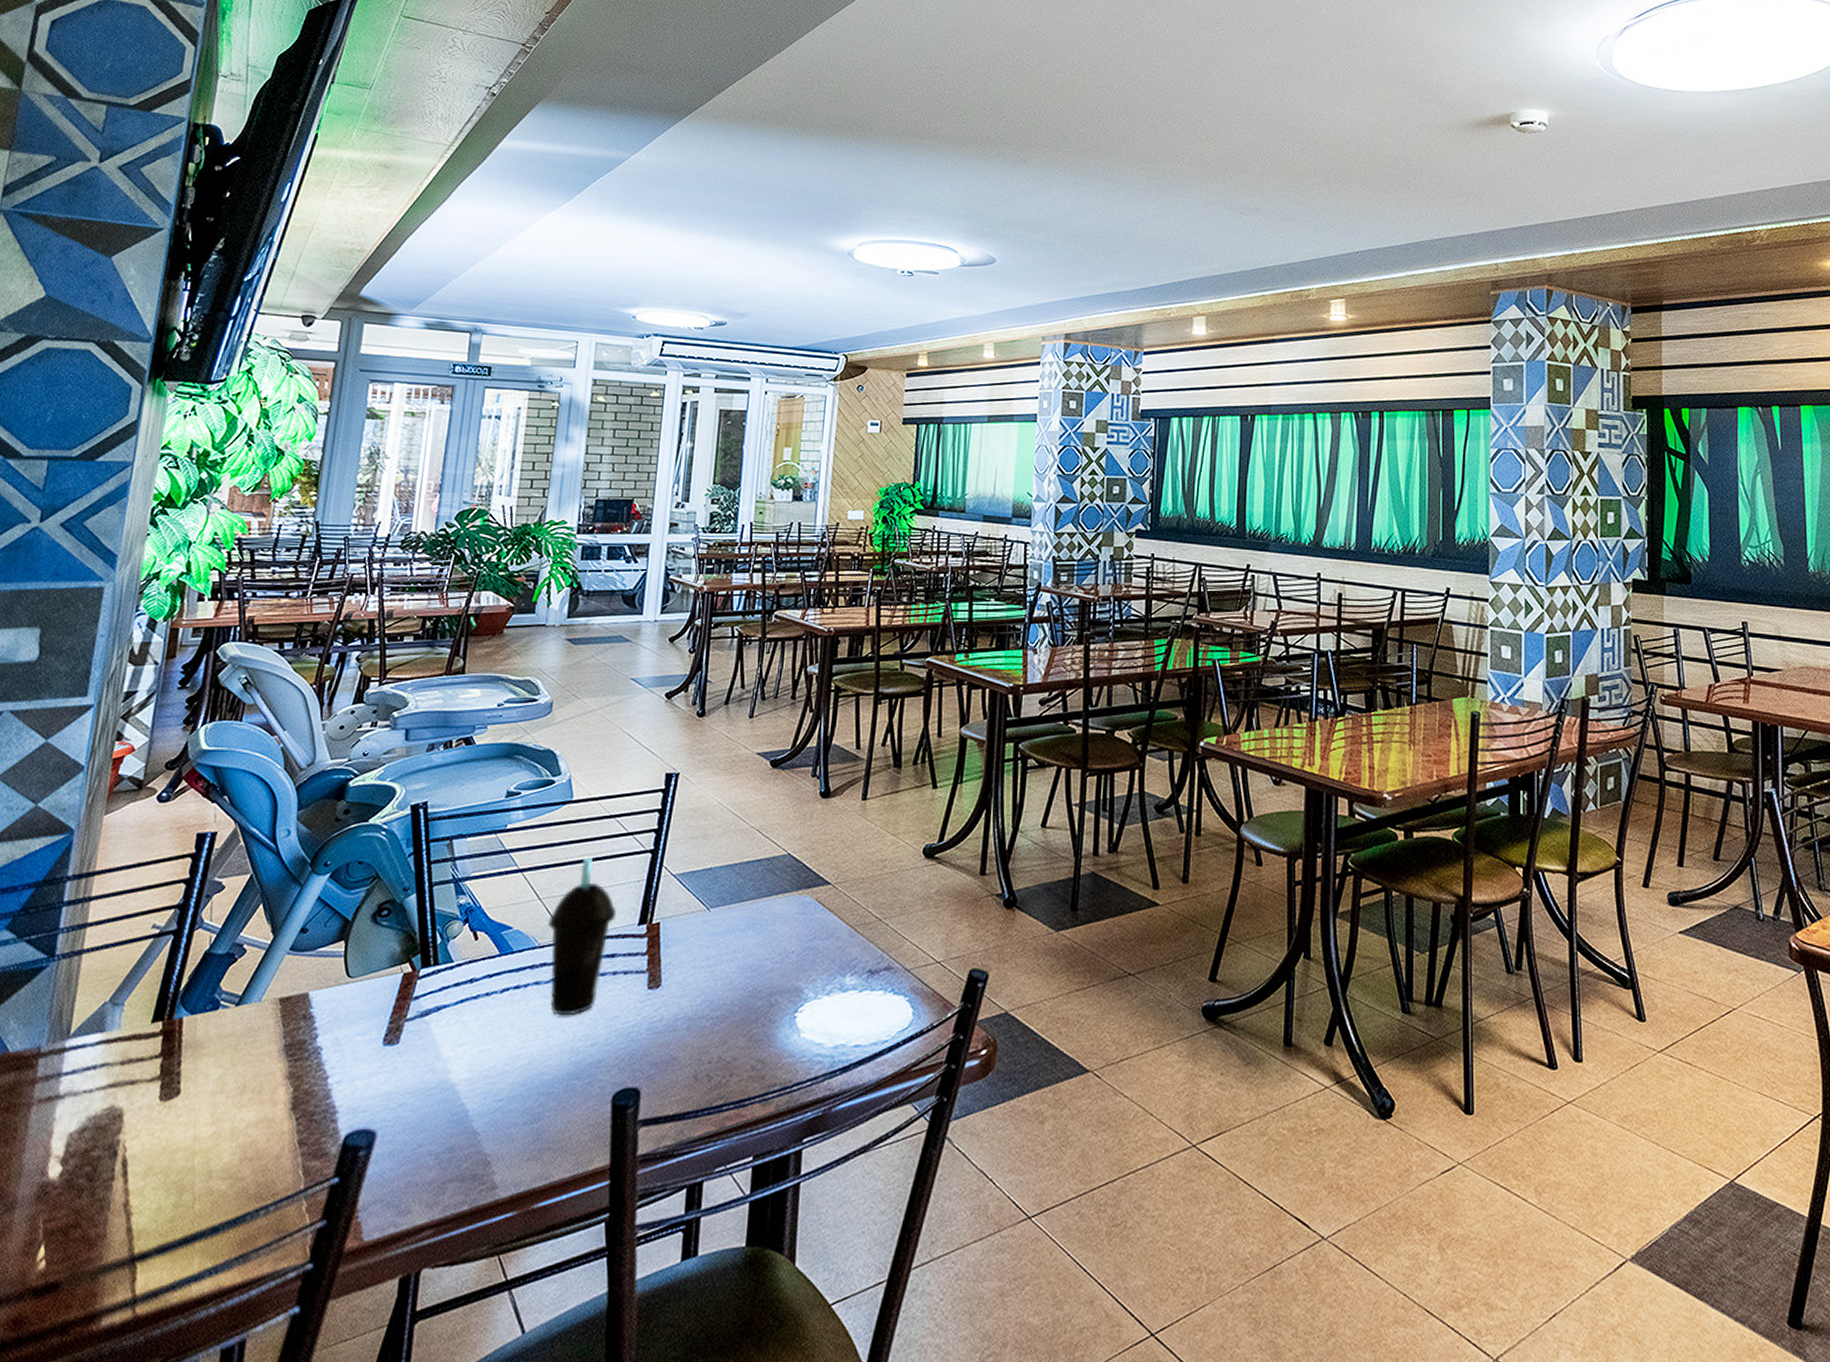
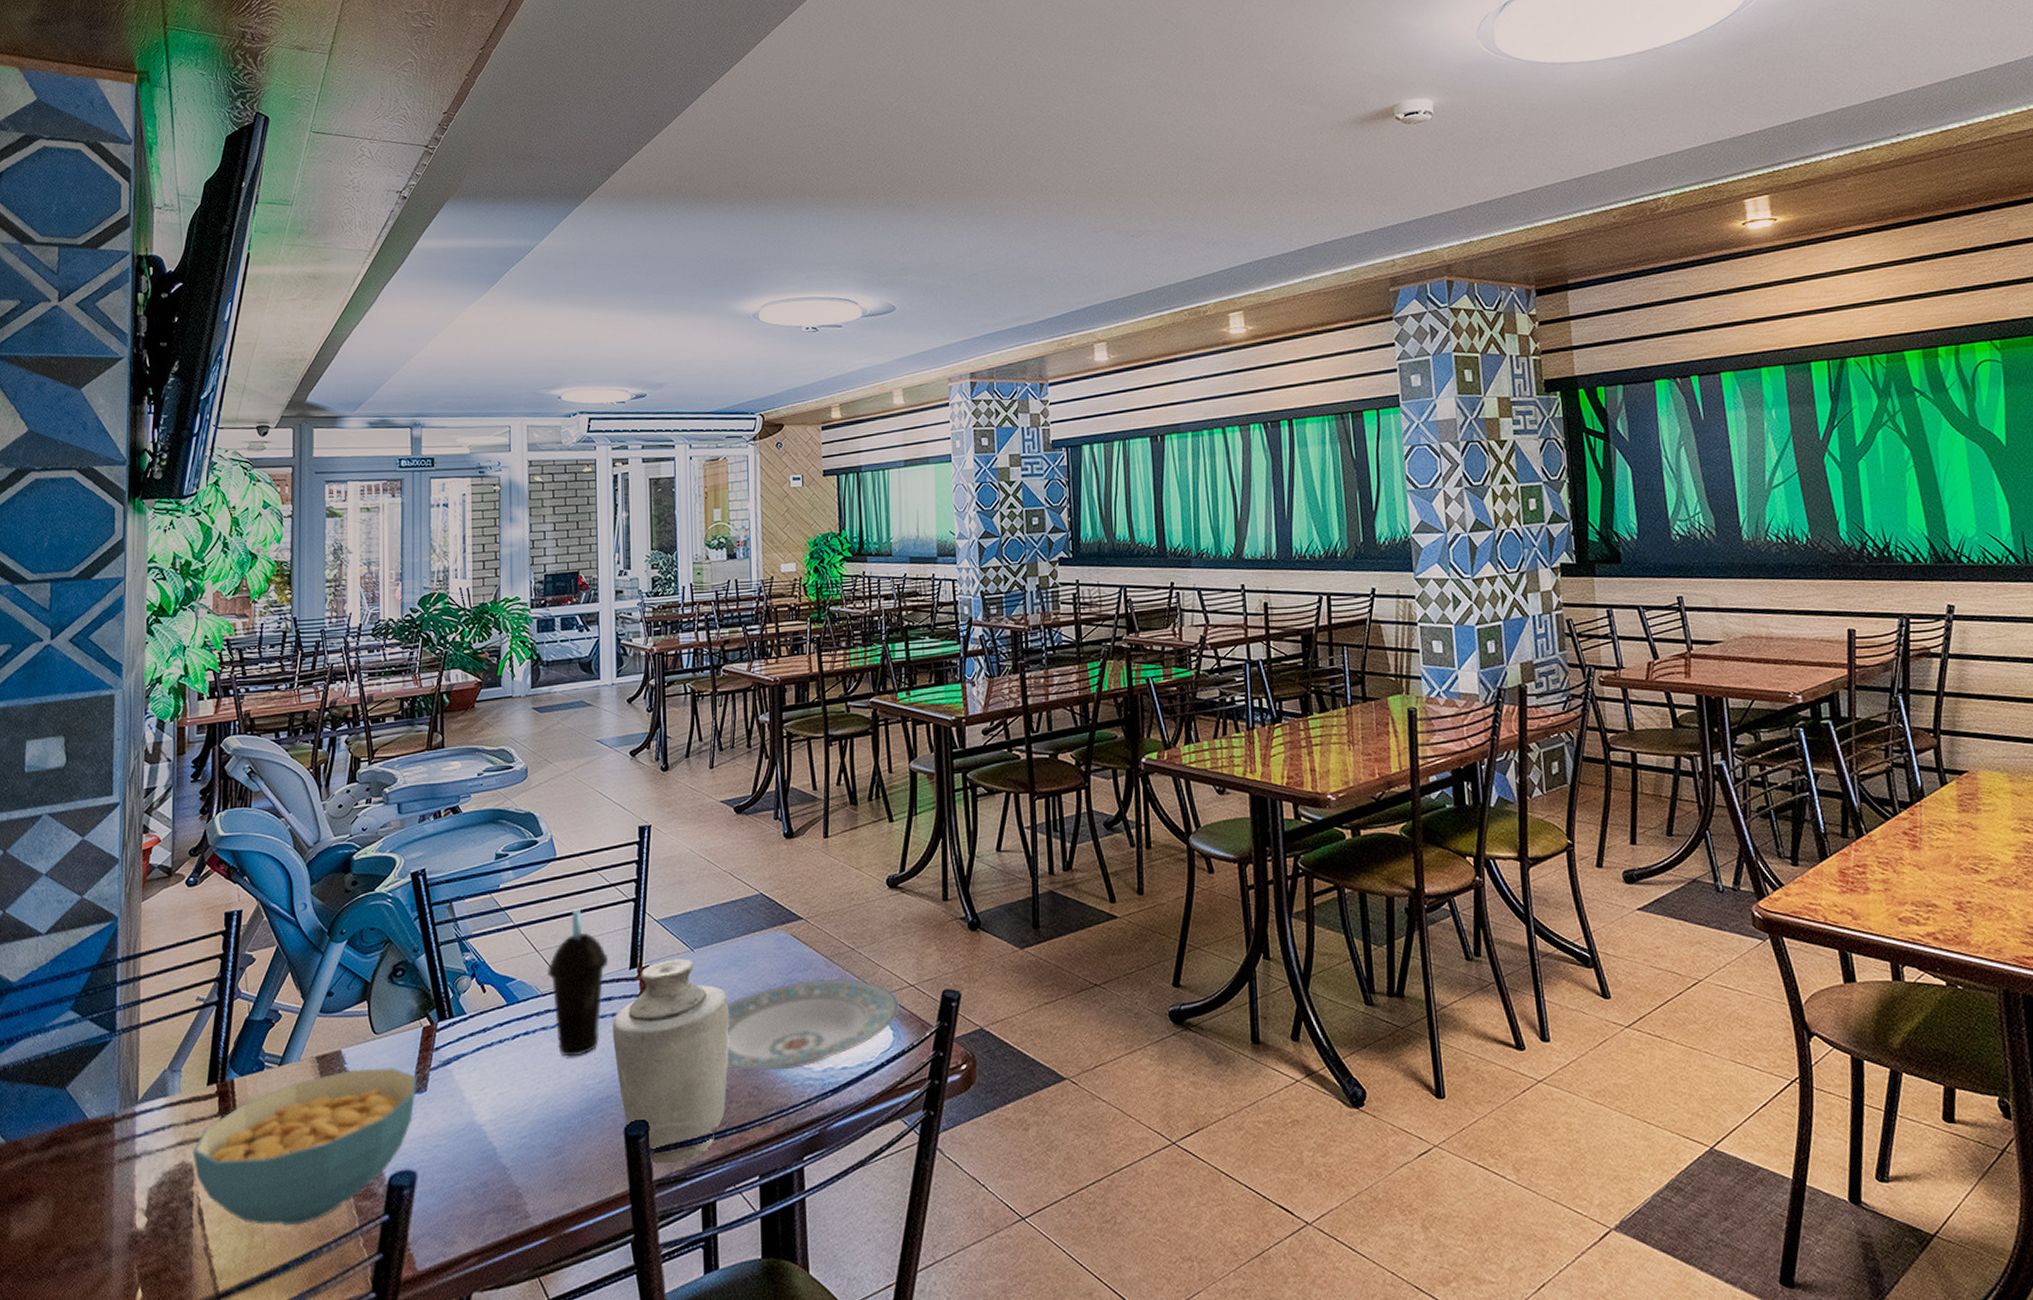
cereal bowl: none [124,1014,390,1184] -> present [192,1068,417,1226]
vase: none [611,917,741,1139] -> present [613,958,729,1164]
plate: none [731,949,923,1044] -> present [726,978,899,1070]

